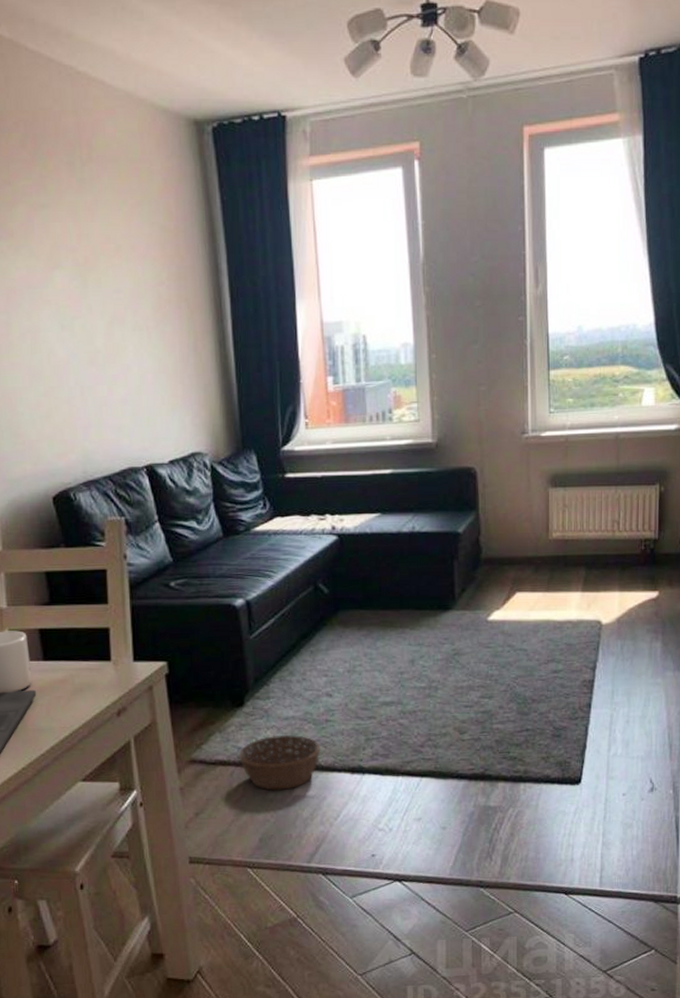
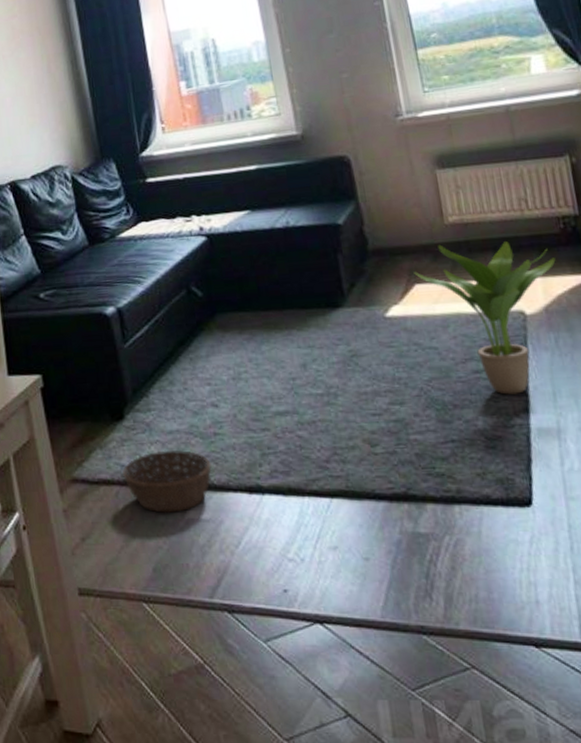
potted plant: none [517,557,633,692] -> present [414,242,556,395]

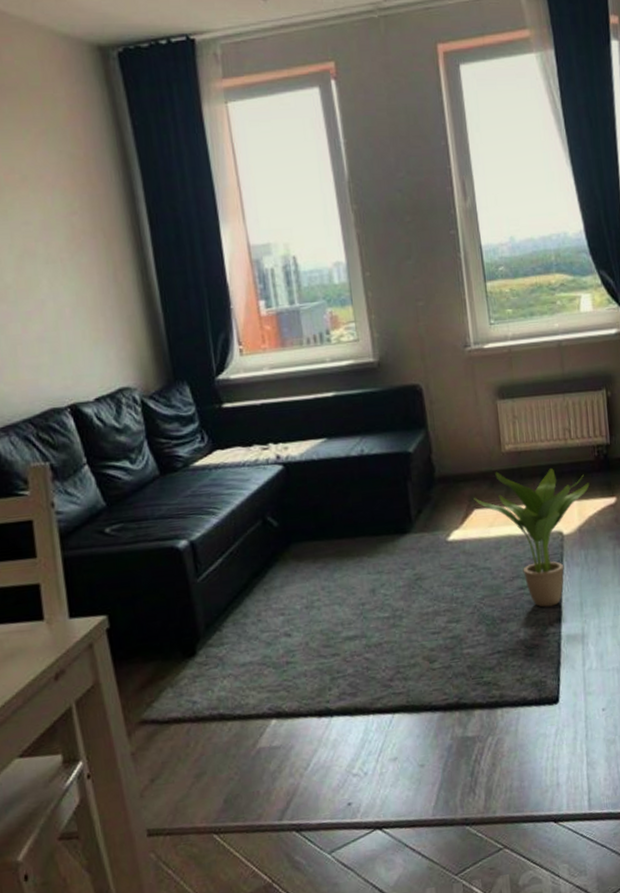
basket: present [122,449,212,514] -> none [194,681,284,745]

